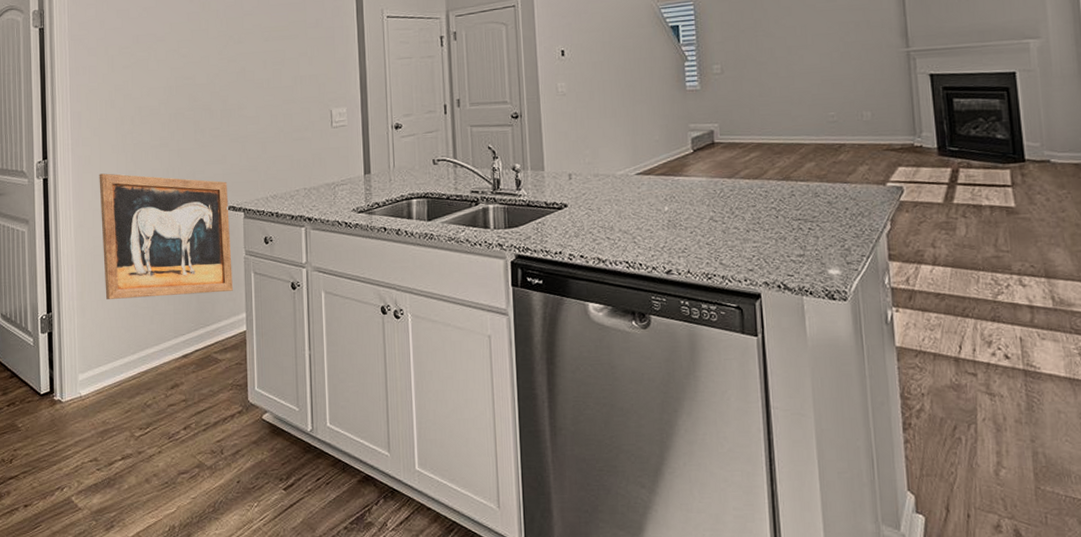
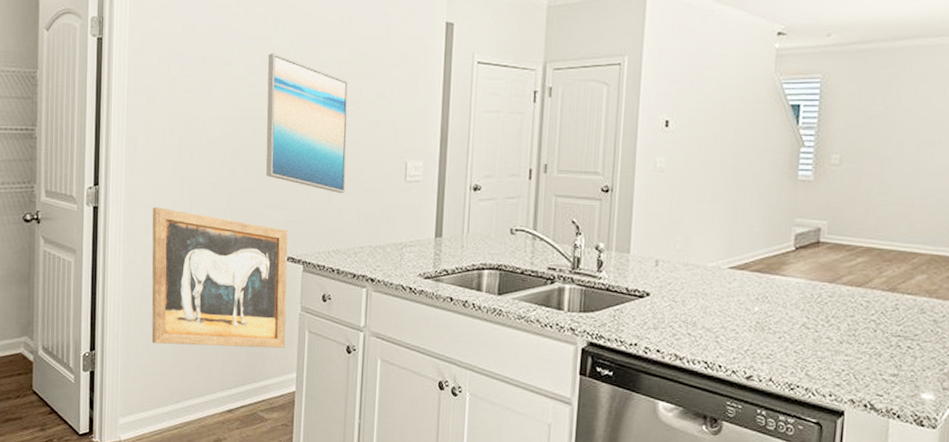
wall art: none [196,26,277,144] -> present [266,52,349,193]

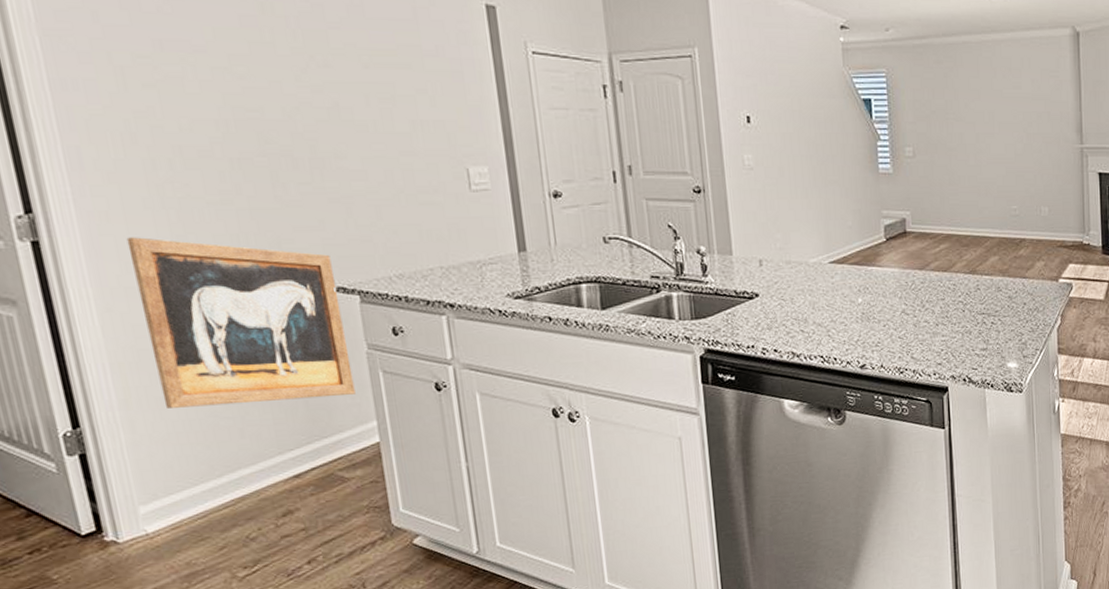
wall art: present [266,52,349,193] -> none [256,36,397,207]

